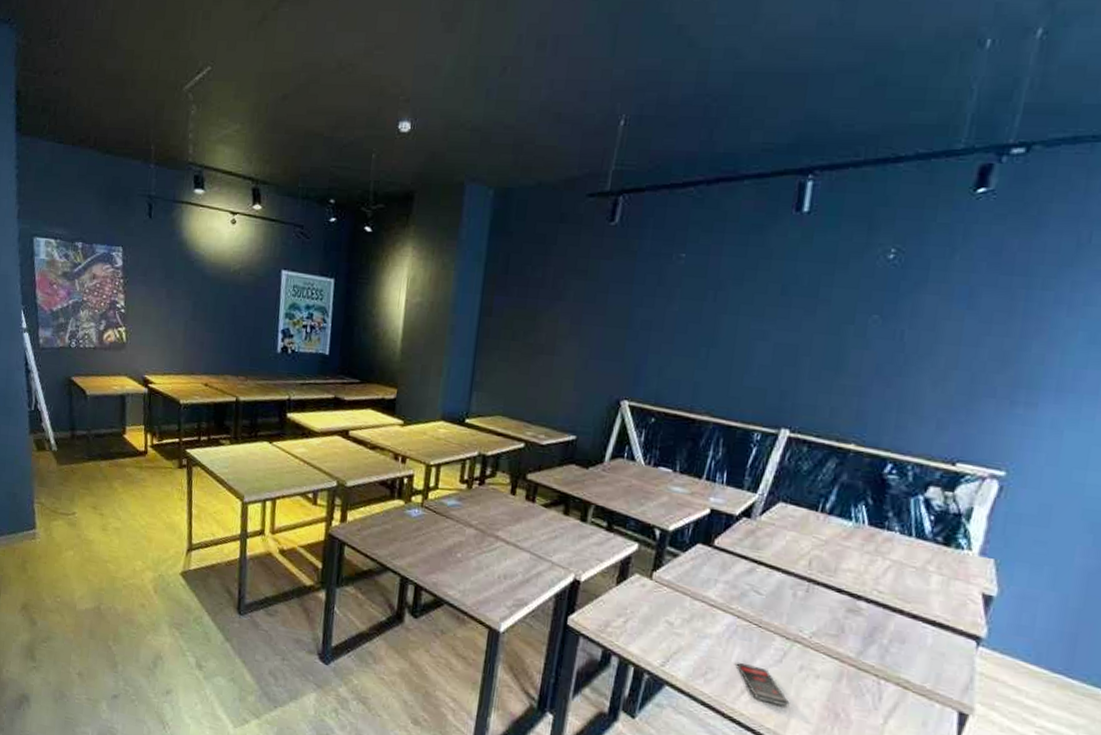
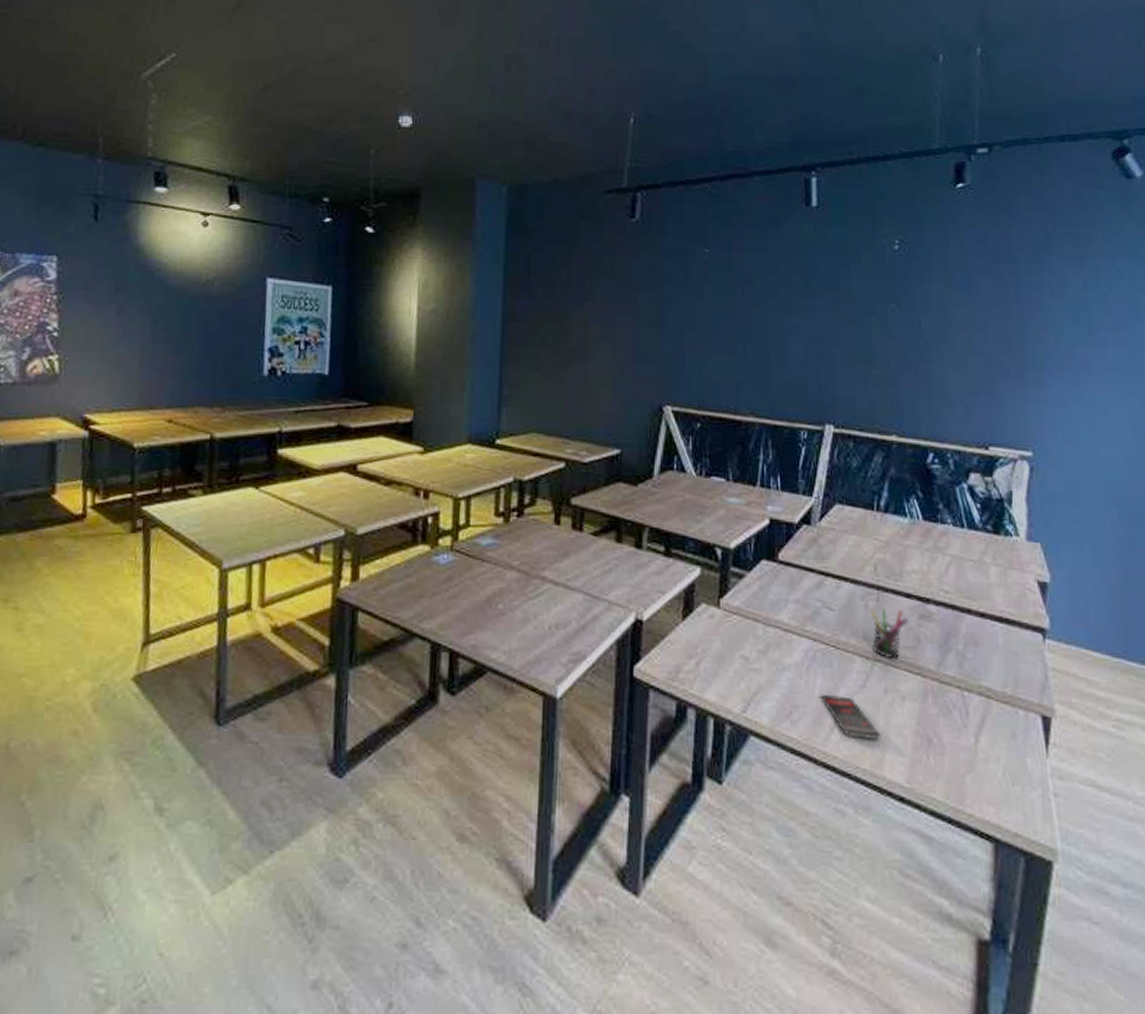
pen holder: none [794,597,835,643] -> present [870,608,908,660]

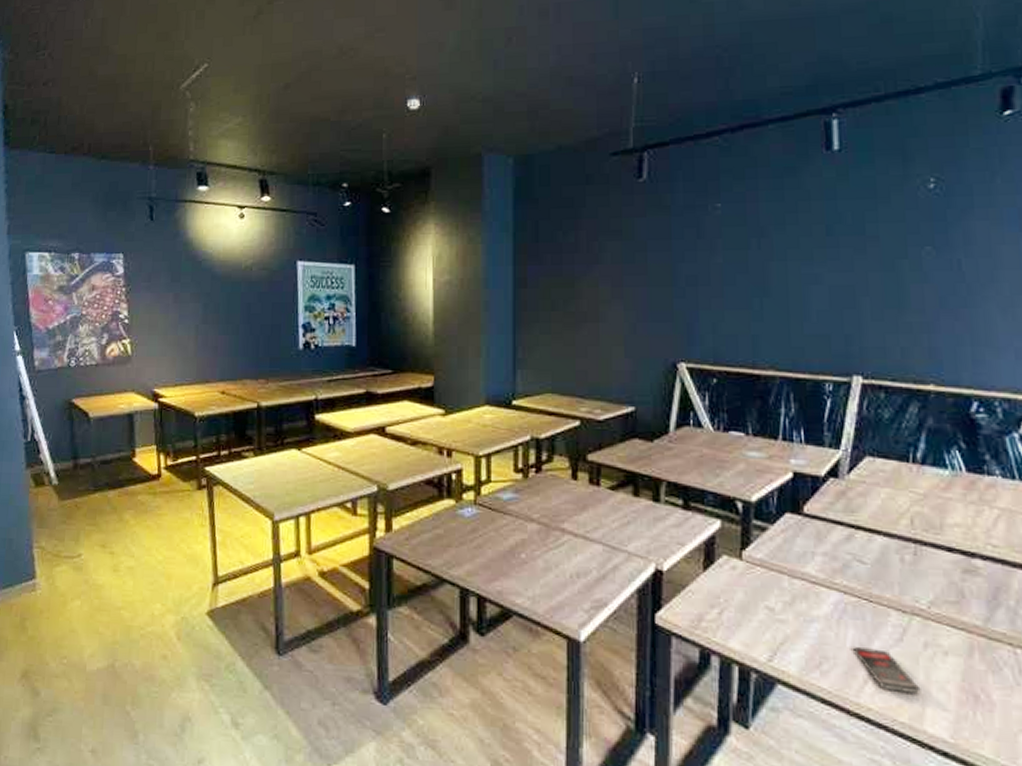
pen holder: present [870,608,908,660] -> none [906,562,950,614]

